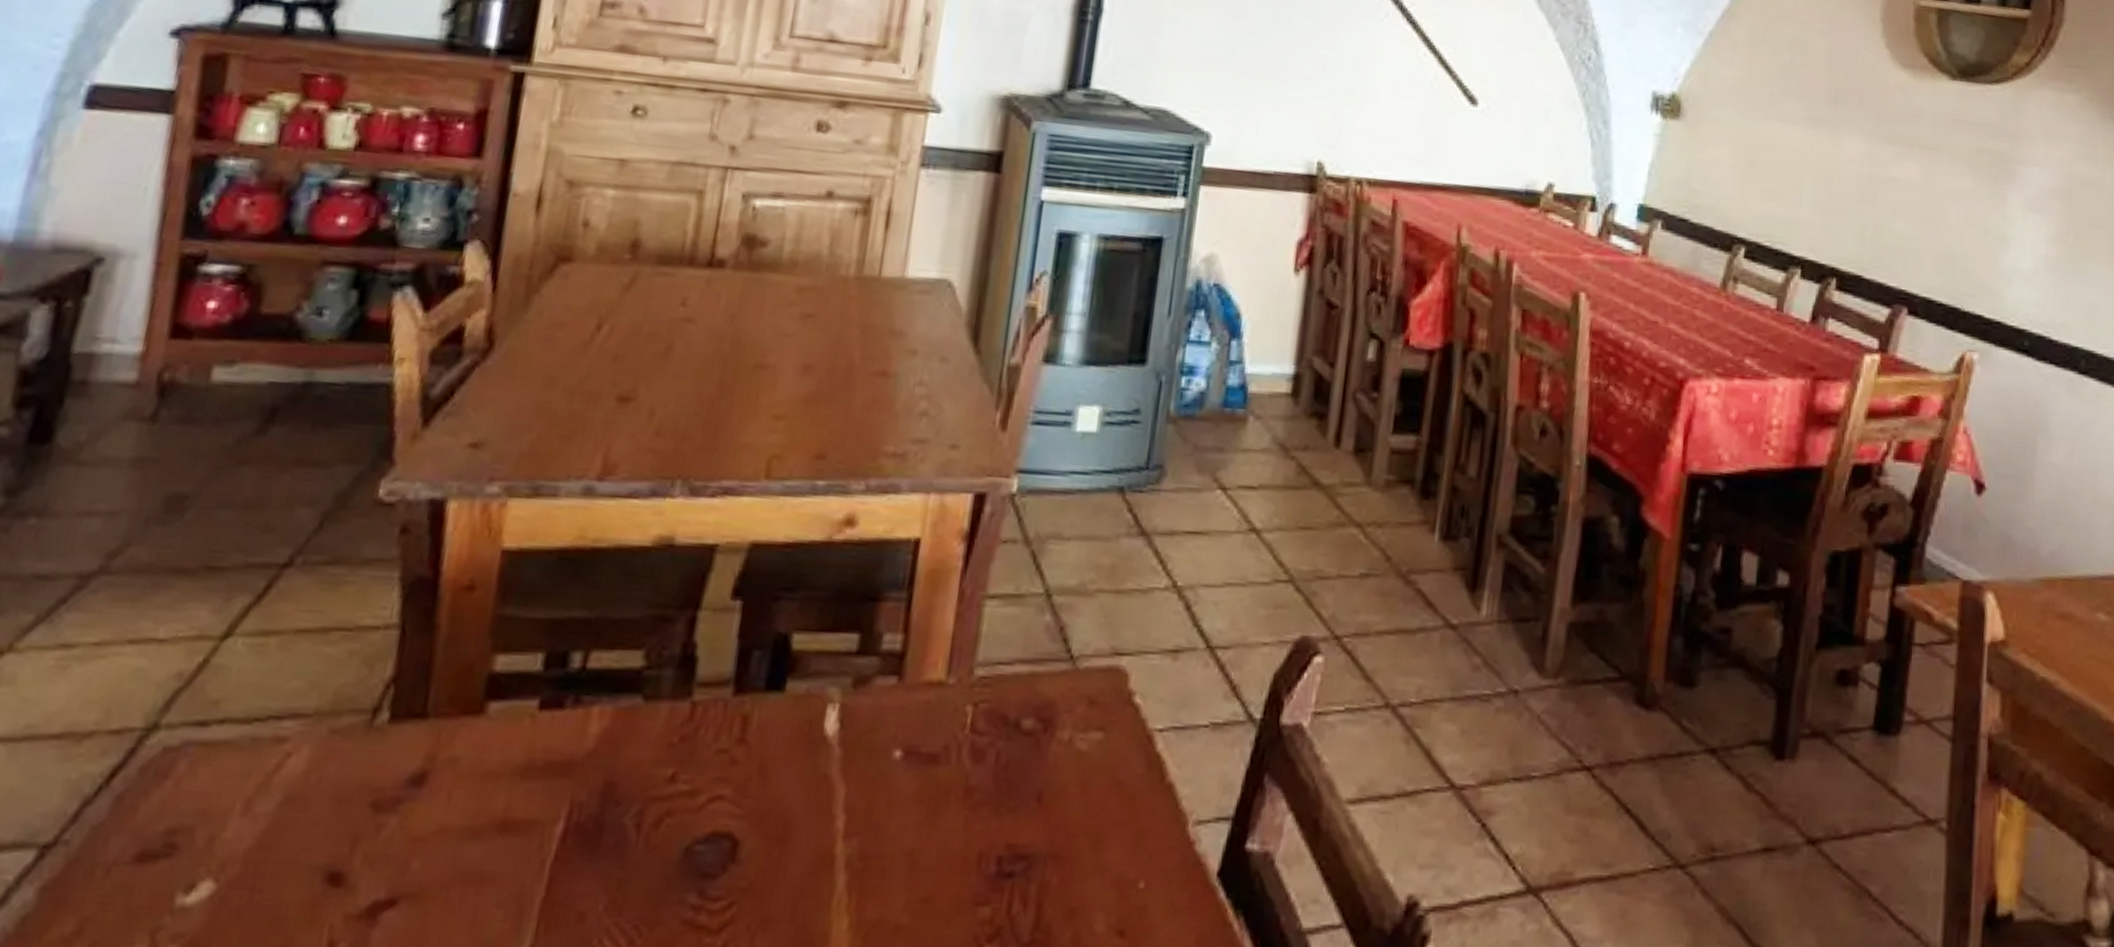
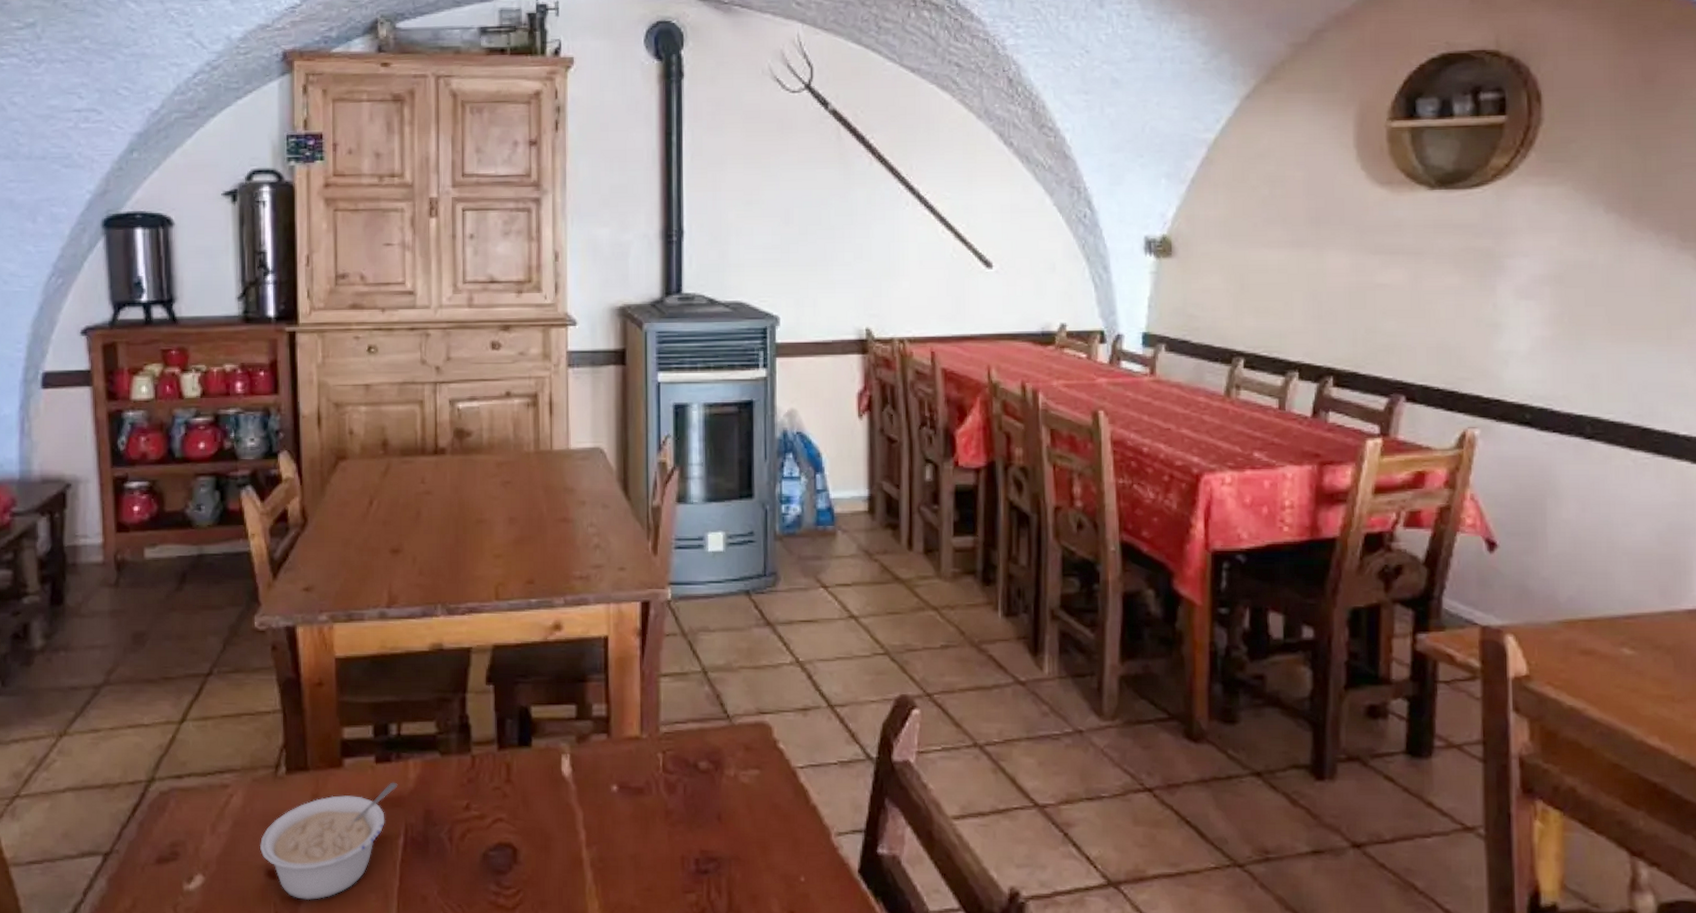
legume: none [322,738,569,921] -> present [260,782,398,901]

